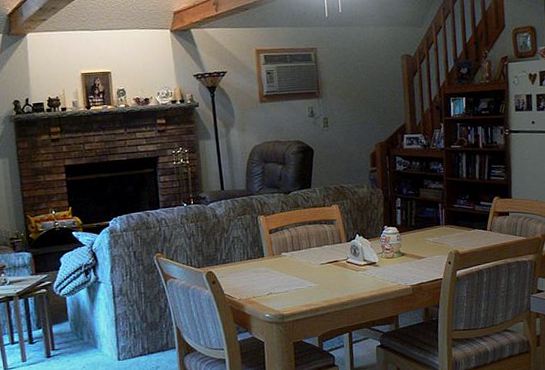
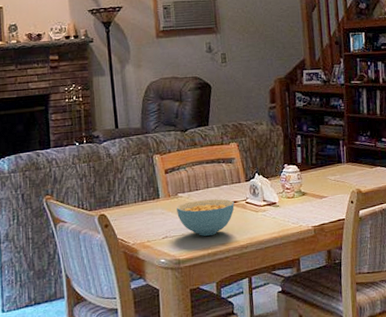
cereal bowl: none [280,258,336,293] -> present [177,199,235,236]

